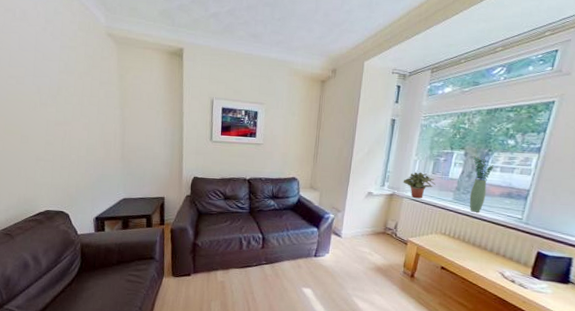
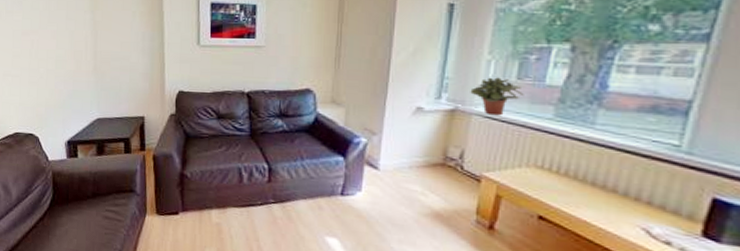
vase: present [469,155,494,212] -> none [582,50,625,136]

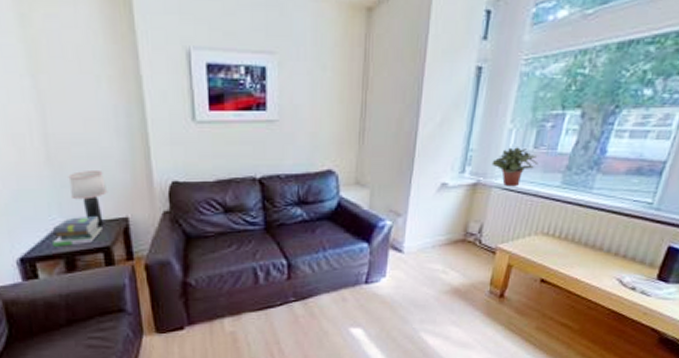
books: none [89,113,125,135] -> present [51,216,102,247]
table lamp: none [106,79,132,123] -> present [68,171,108,228]

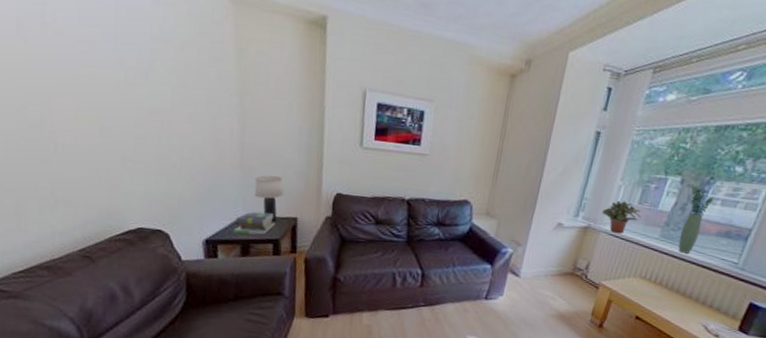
vase: none [582,116,621,199] -> present [677,183,714,254]

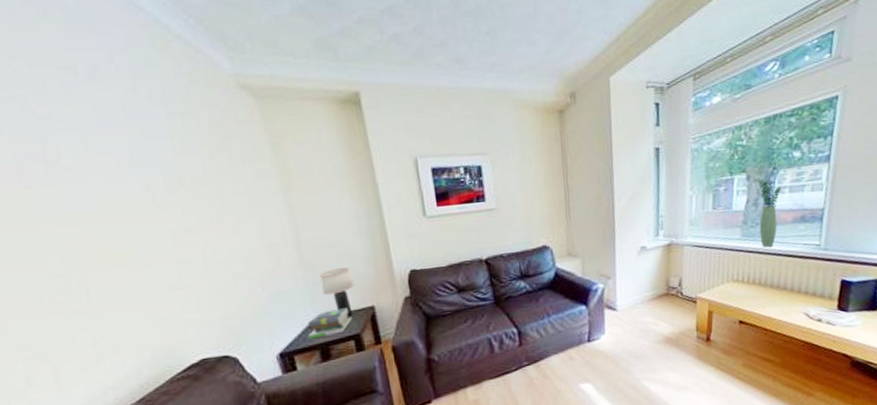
potted plant: present [601,200,642,234] -> none [680,210,719,244]

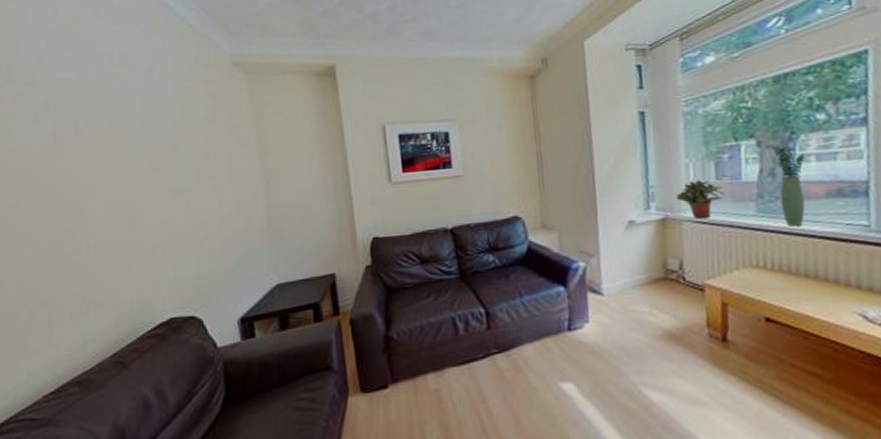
books: present [307,308,352,340] -> none [268,274,312,305]
table lamp: present [319,267,355,318] -> none [285,232,318,285]
potted plant: none [680,210,719,244] -> present [676,180,726,219]

